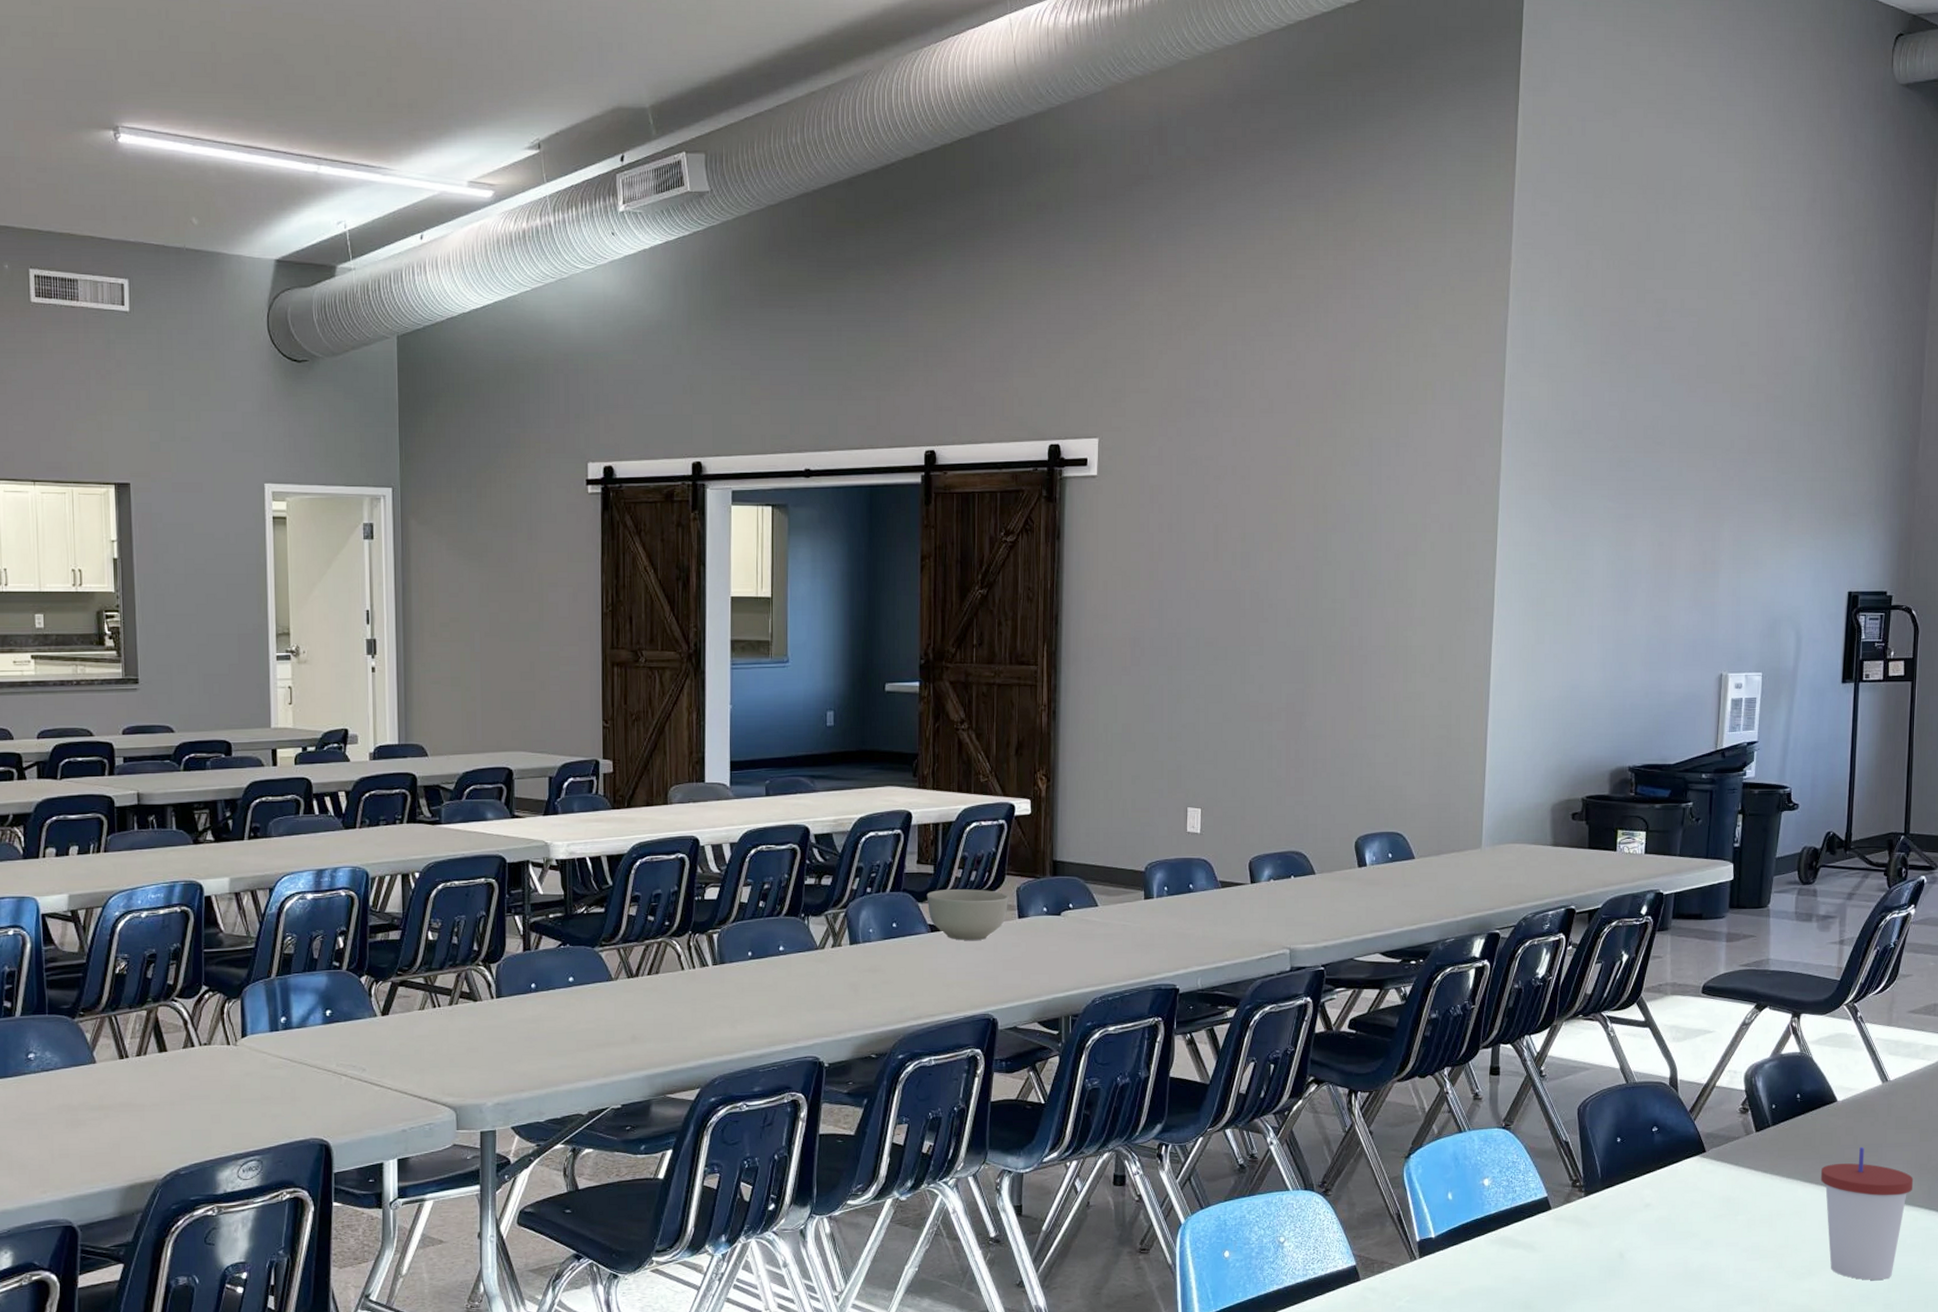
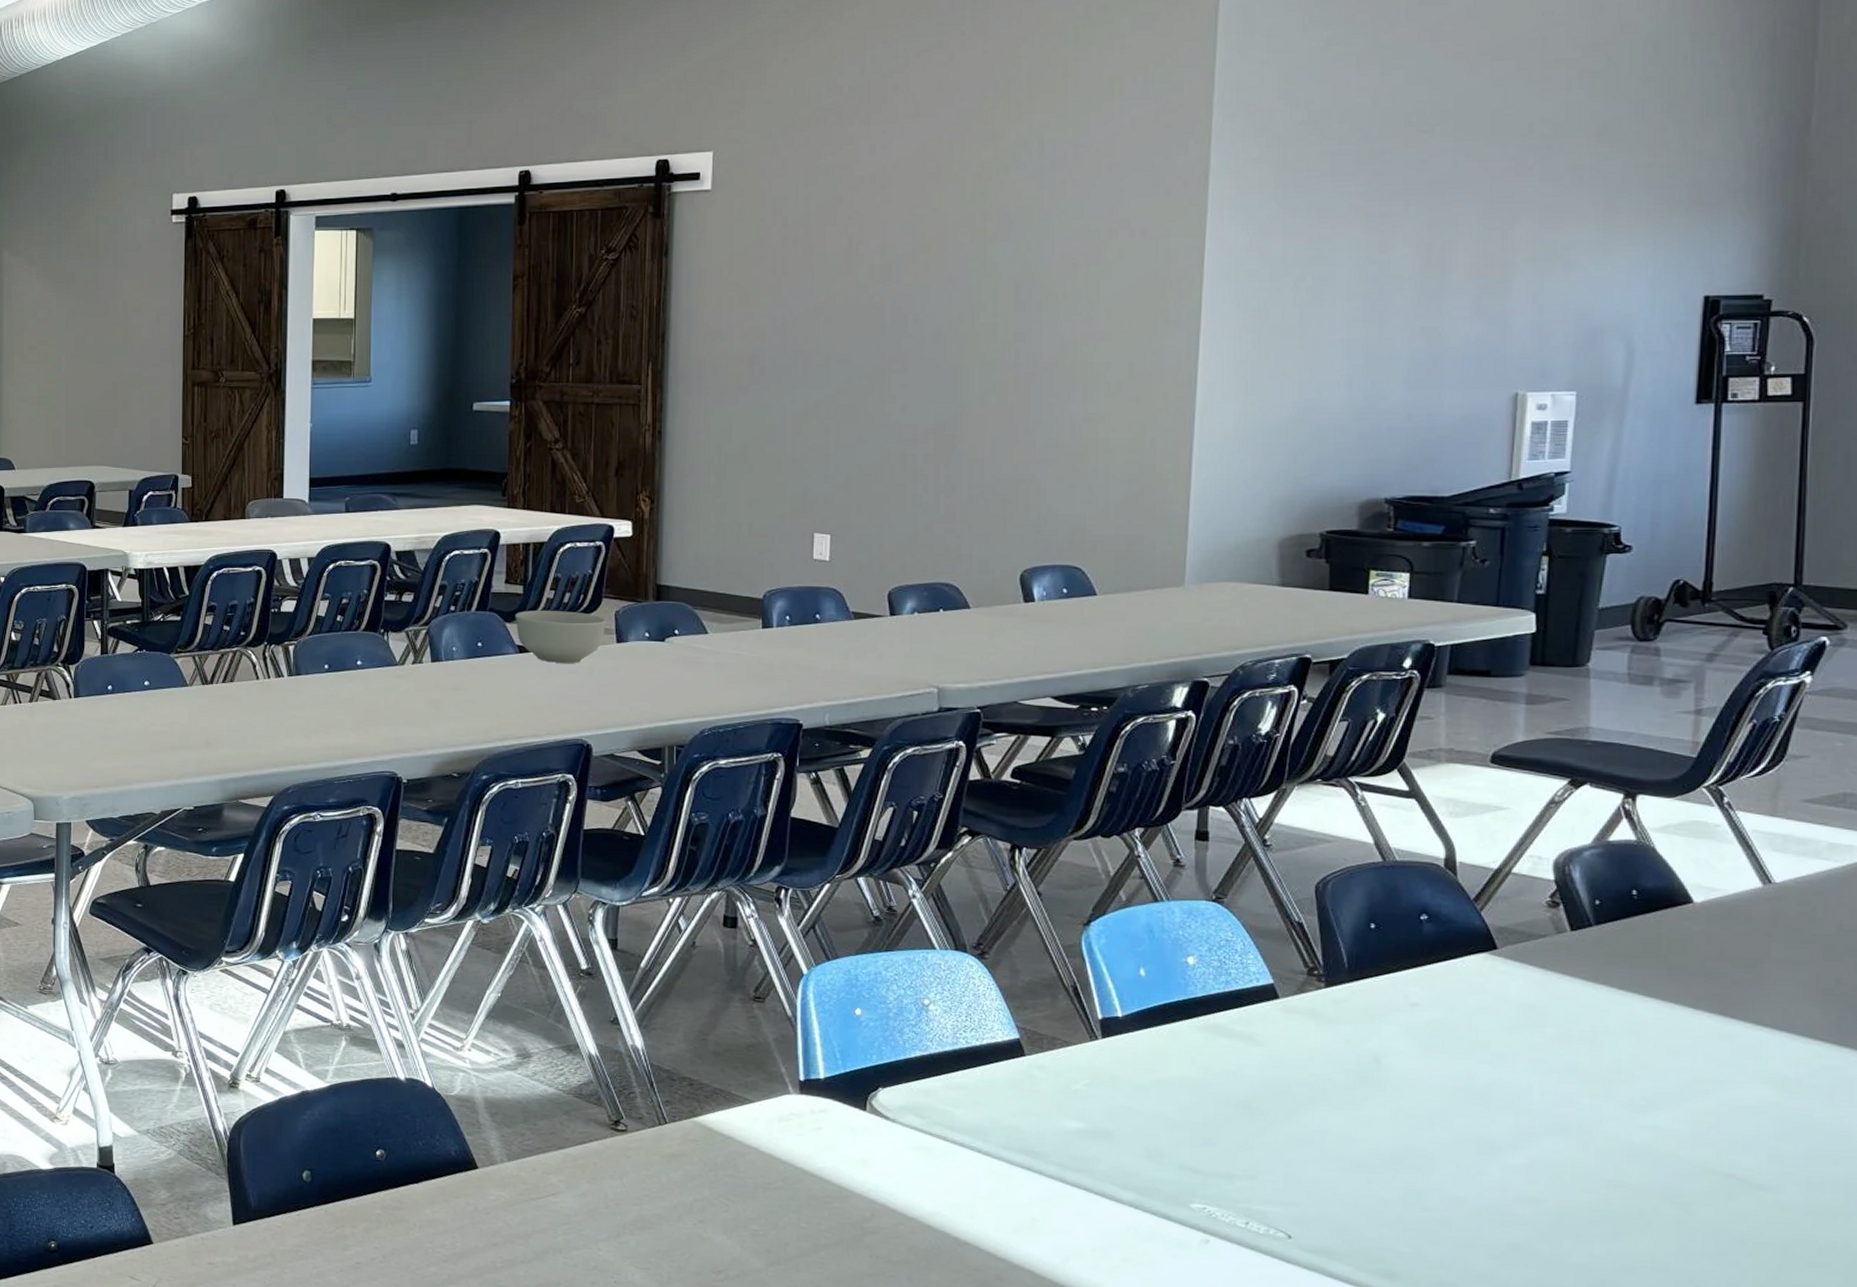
cup: present [1820,1146,1914,1280] -> none [1668,960,1814,1125]

